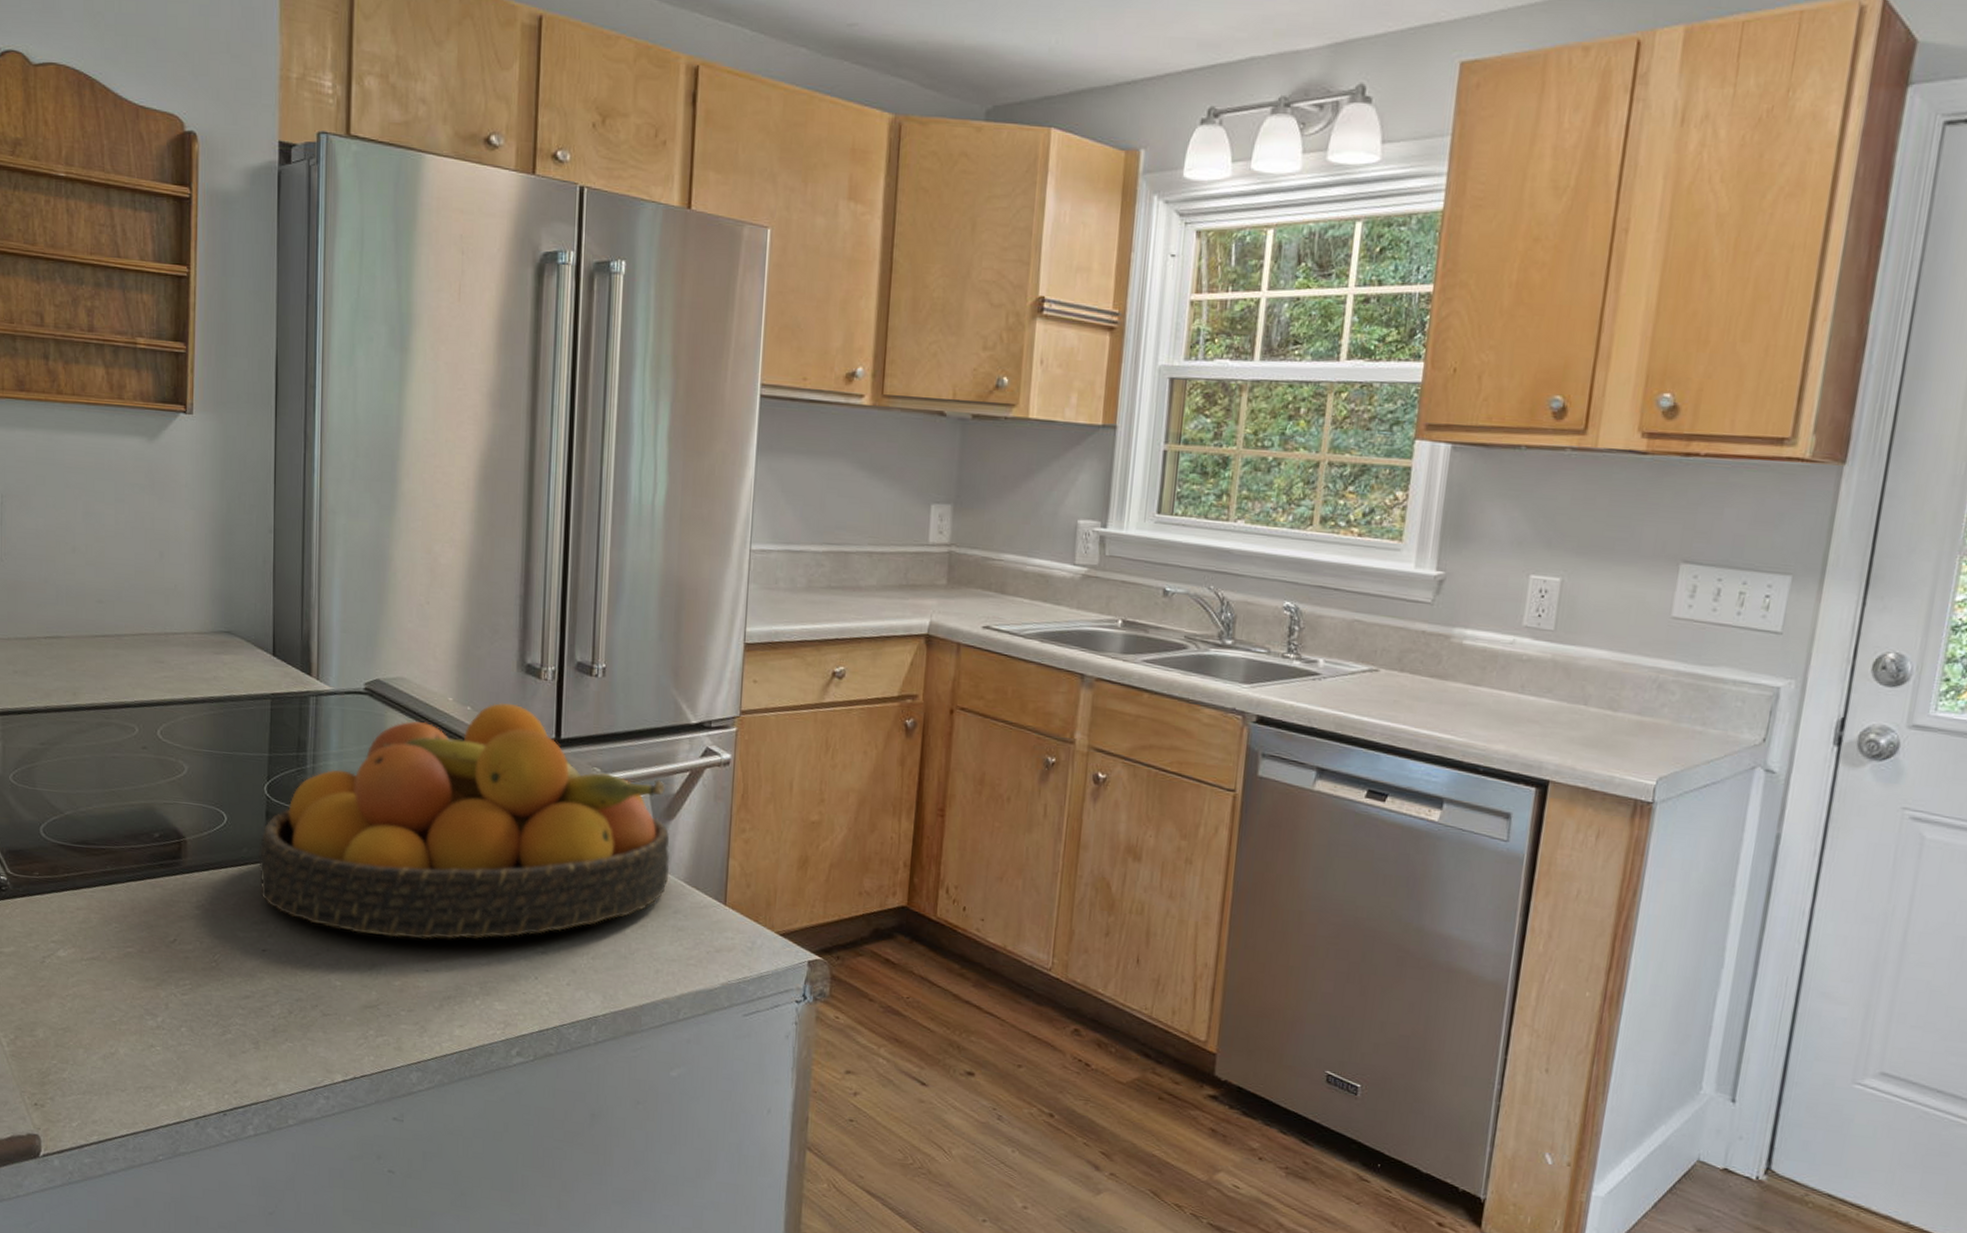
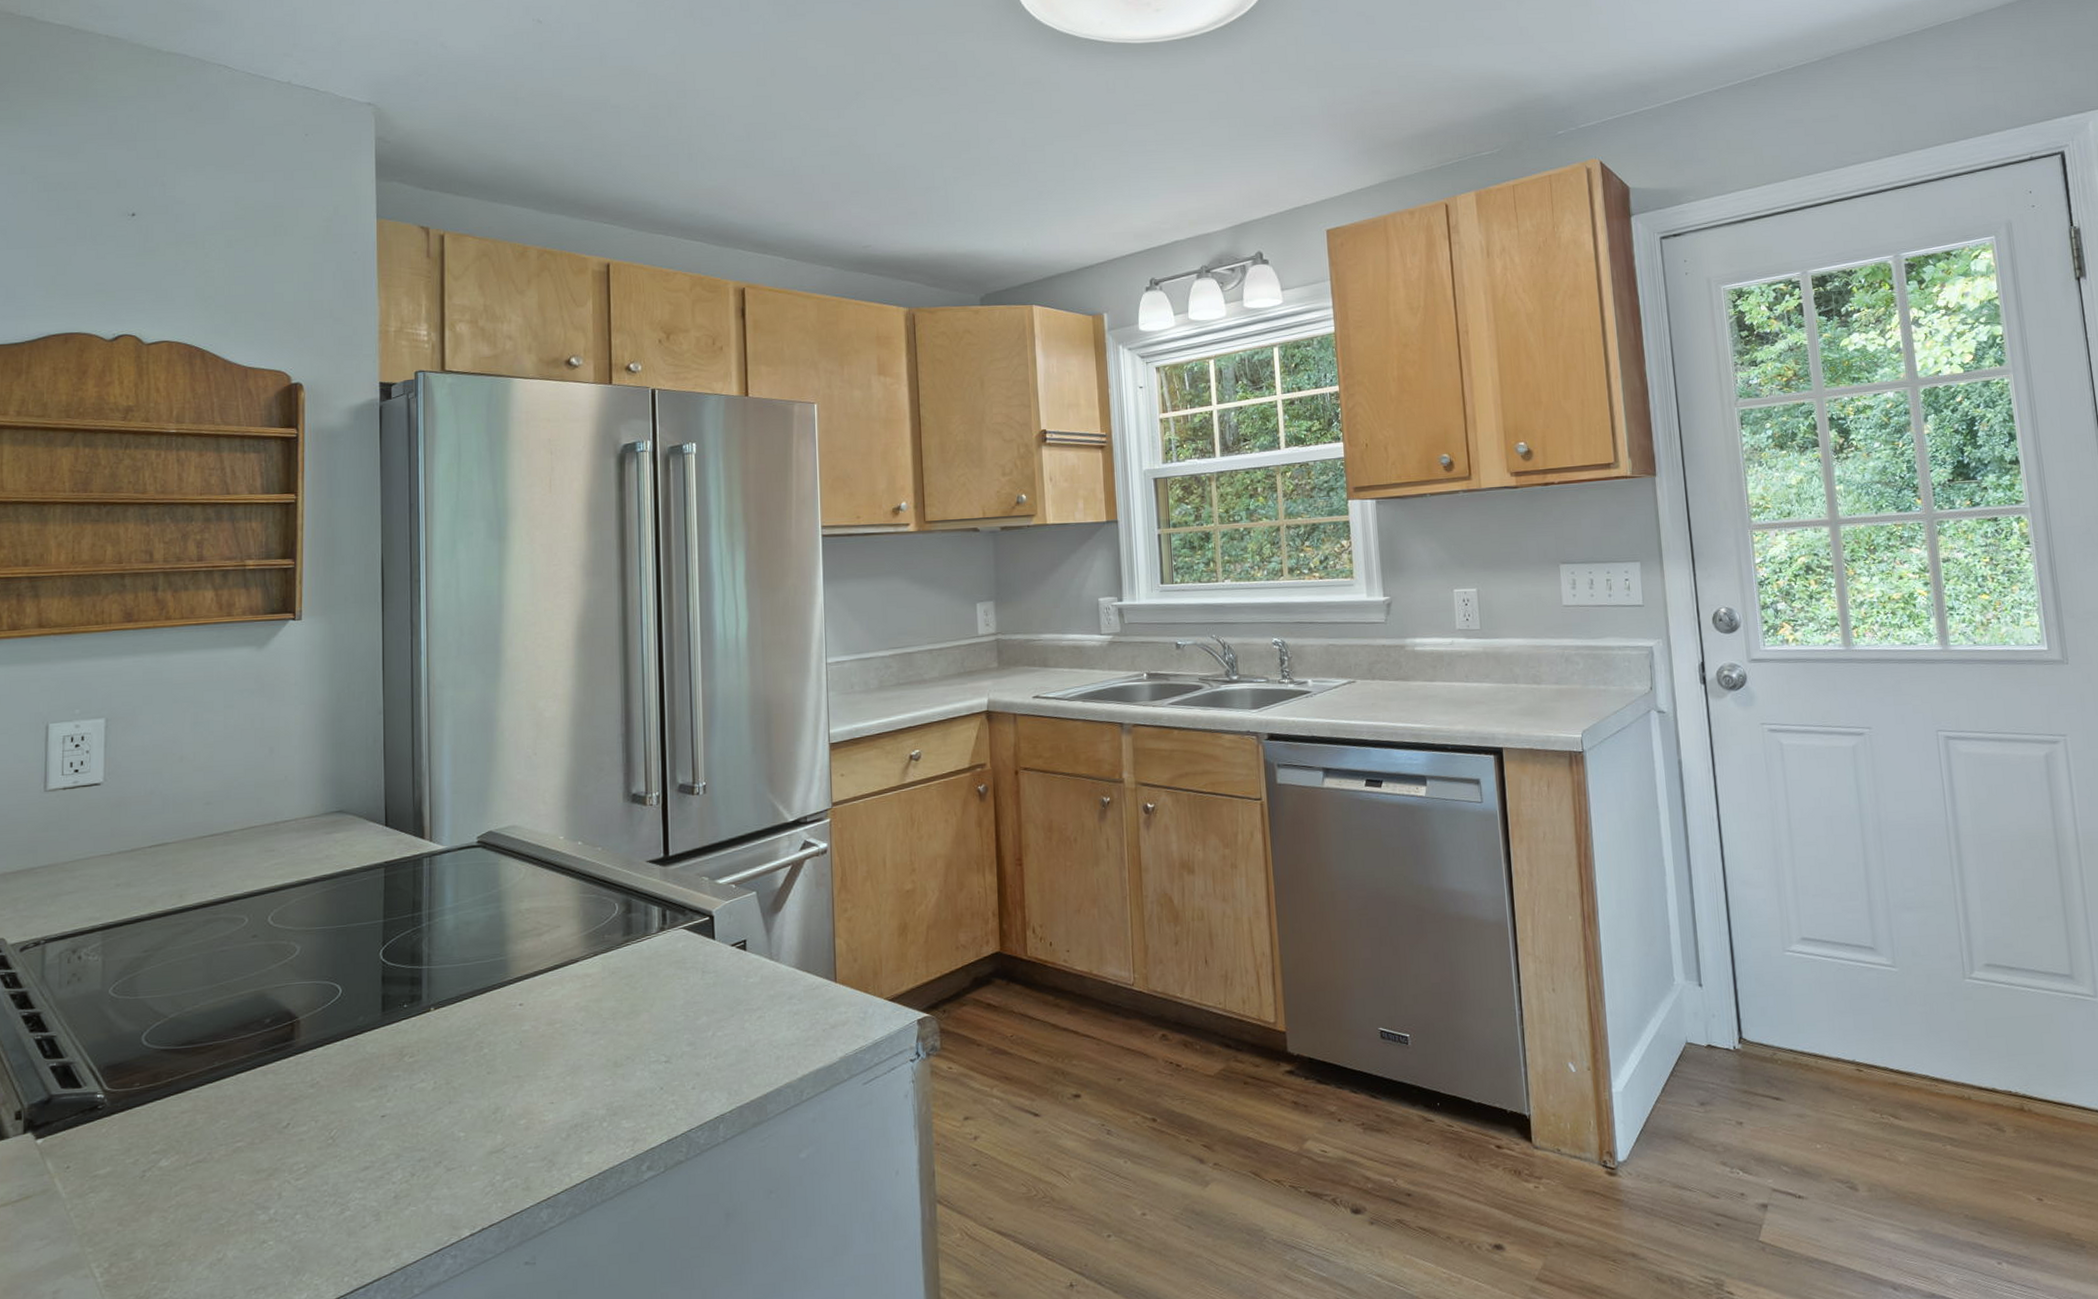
fruit bowl: present [258,702,670,939] -> none [375,832,781,1080]

